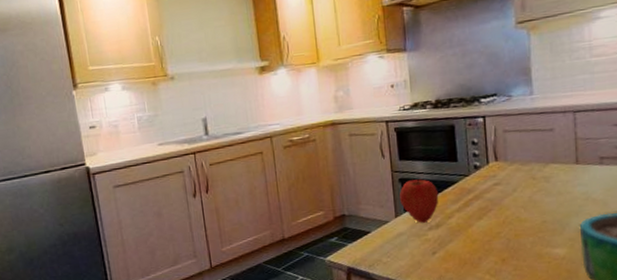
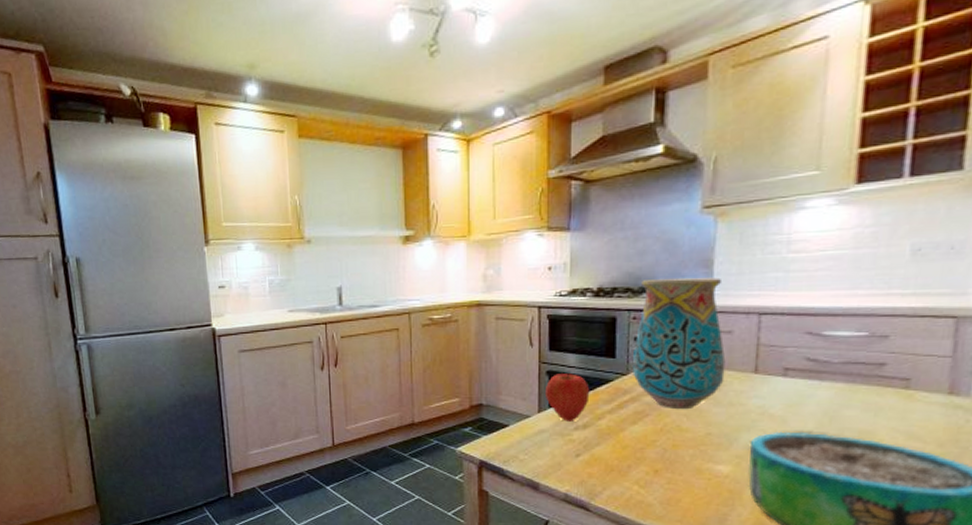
vase: none [472,83,552,203] -> present [633,277,726,410]

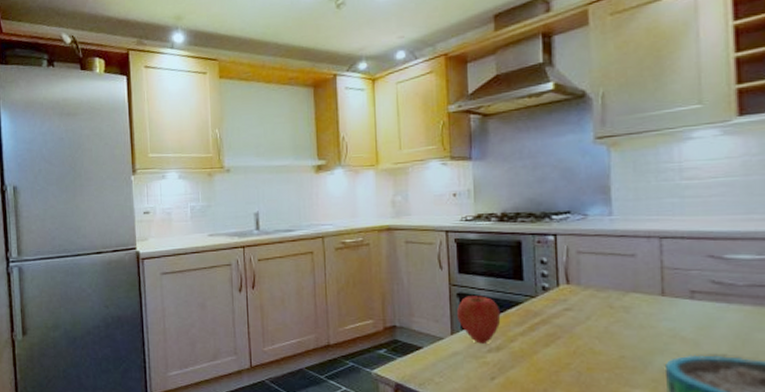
vase: present [633,277,726,410] -> none [541,202,632,332]

